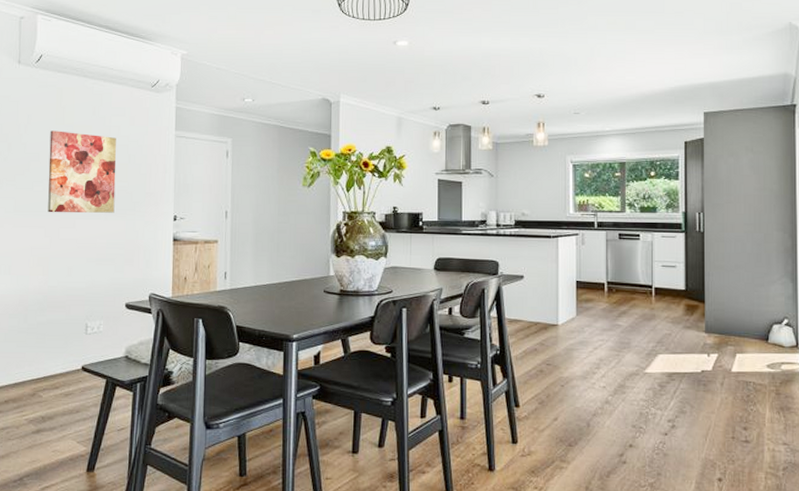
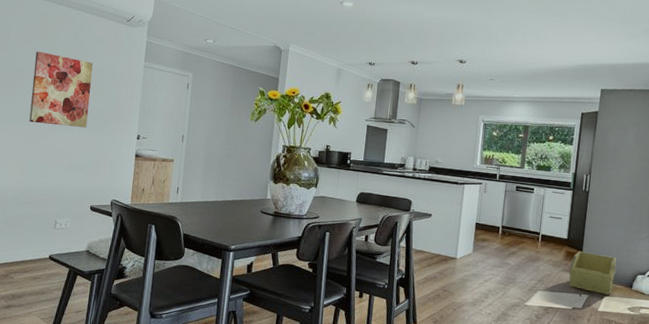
storage bin: none [691,303,747,351] -> present [568,251,617,295]

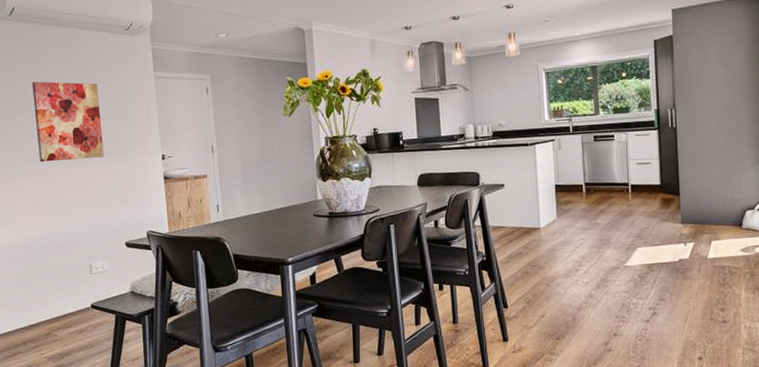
storage bin: present [568,251,617,295] -> none [668,195,721,239]

